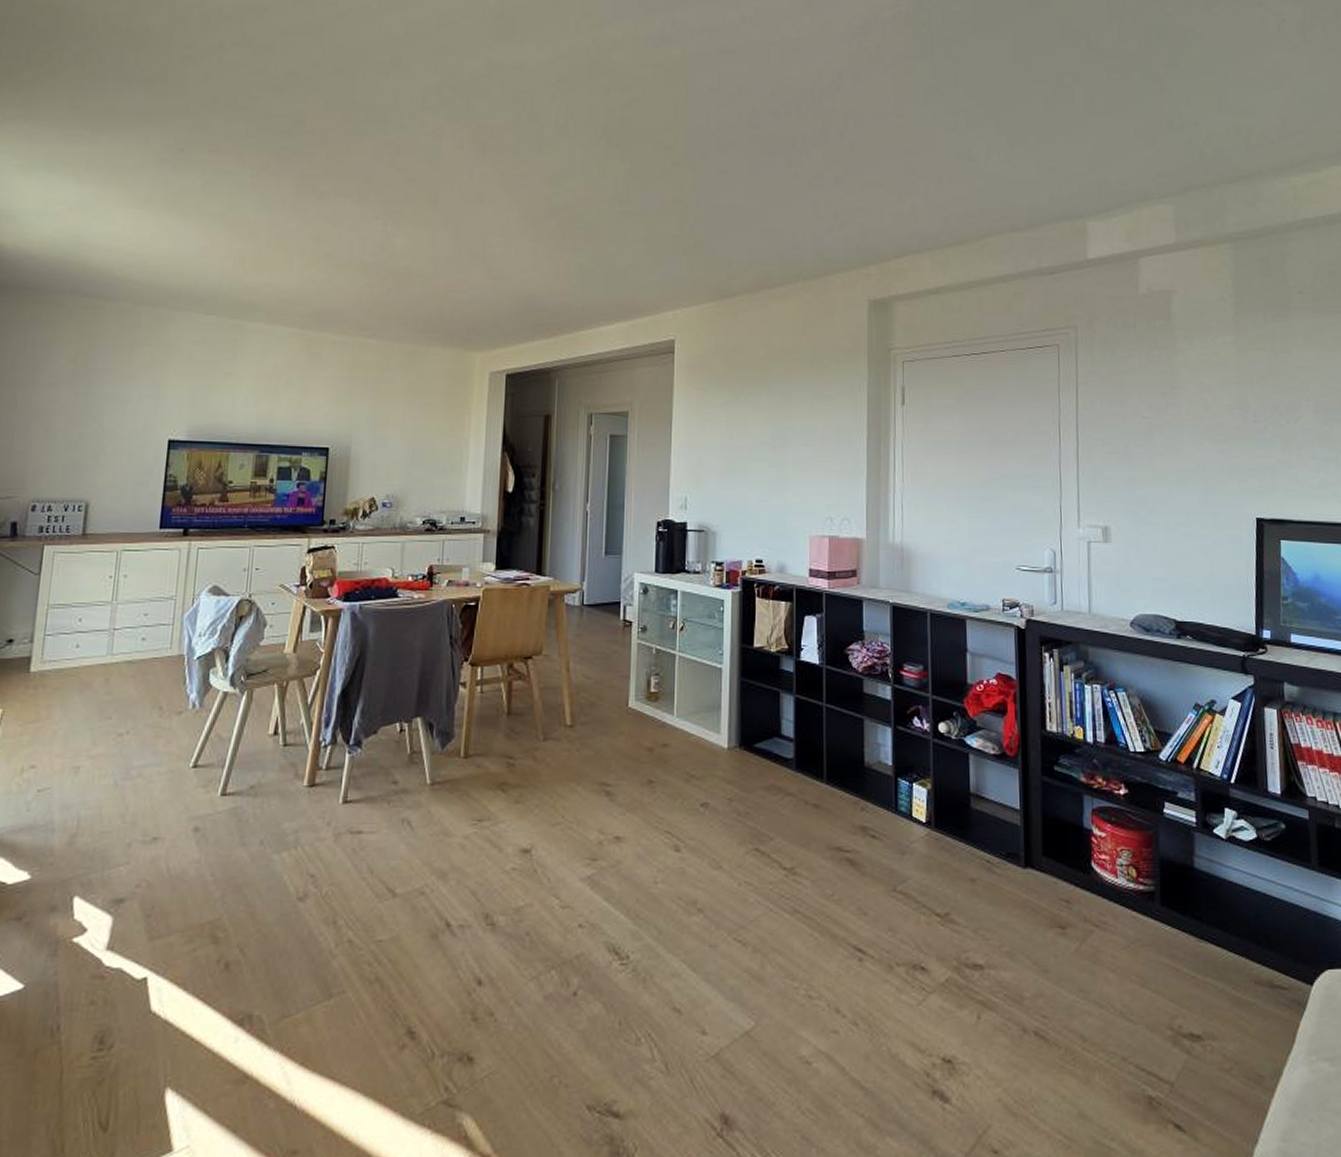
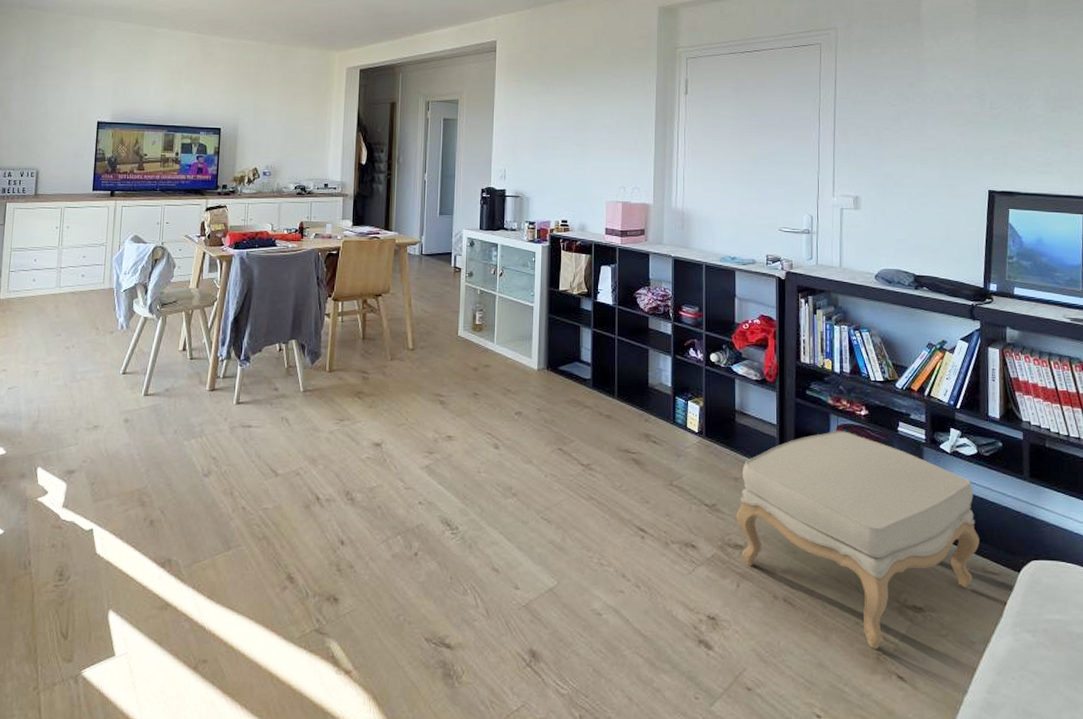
ottoman: none [974,815,1265,1093] -> present [736,431,980,650]

